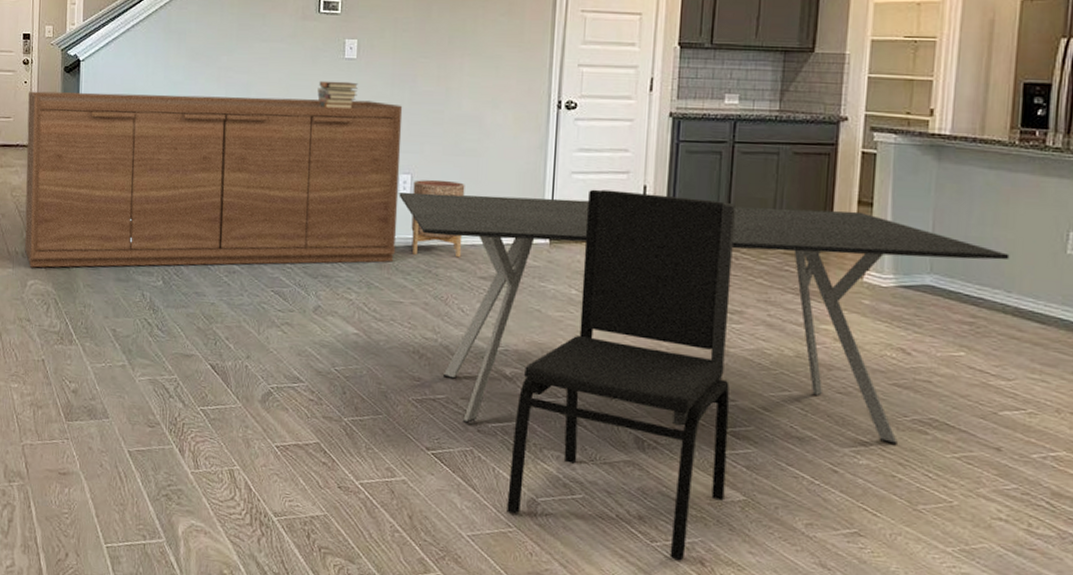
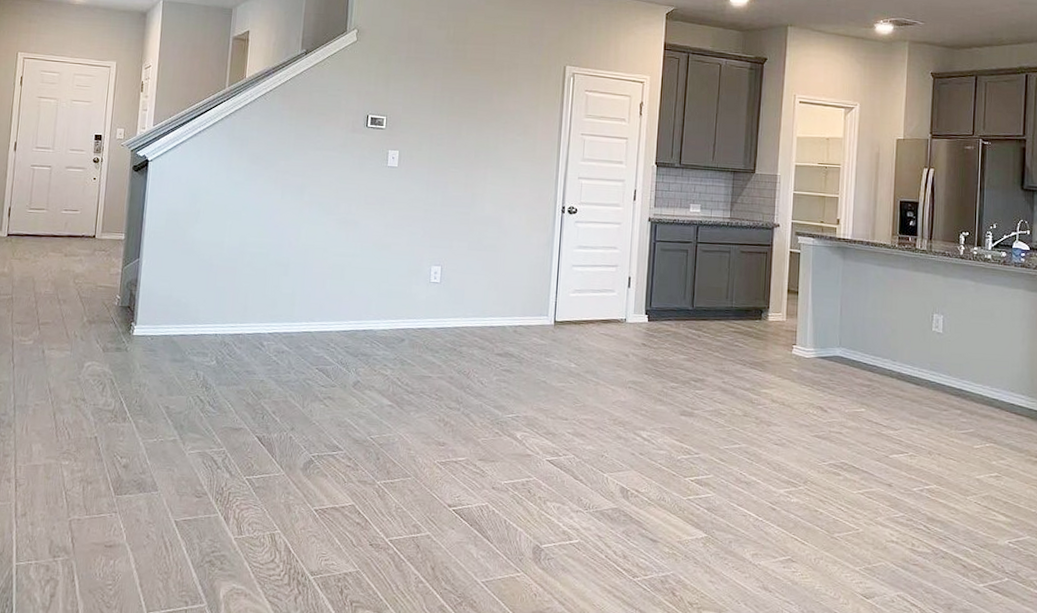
sideboard: present [24,91,403,268] -> none [84,187,436,350]
book stack: present [317,80,358,110] -> none [363,185,398,210]
dining table: present [399,192,1010,445] -> none [430,281,894,485]
planter: present [411,179,465,258] -> none [440,270,486,338]
dining chair: present [507,189,735,561] -> none [516,279,698,593]

